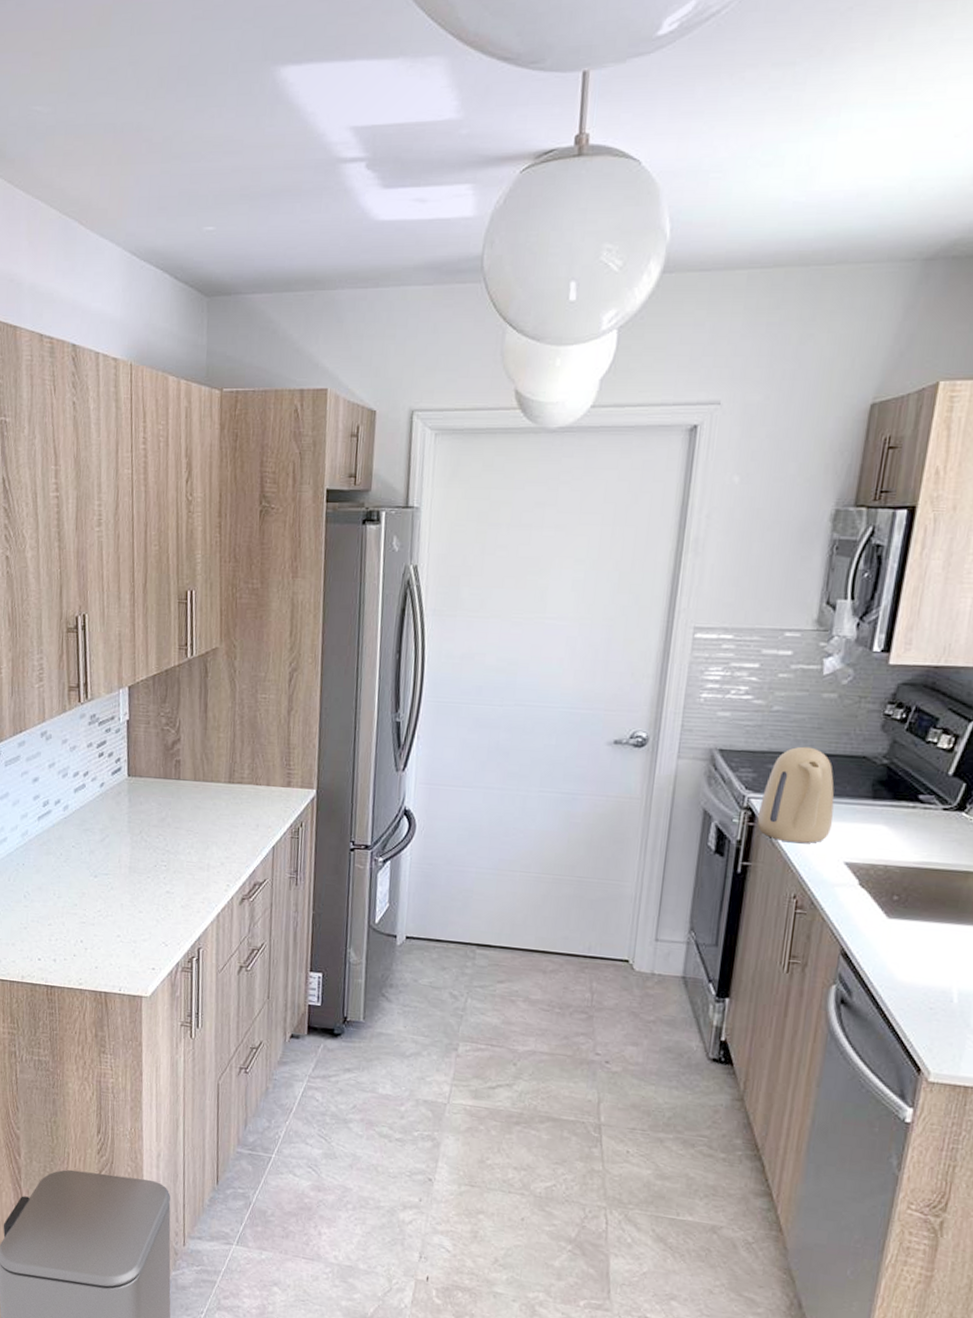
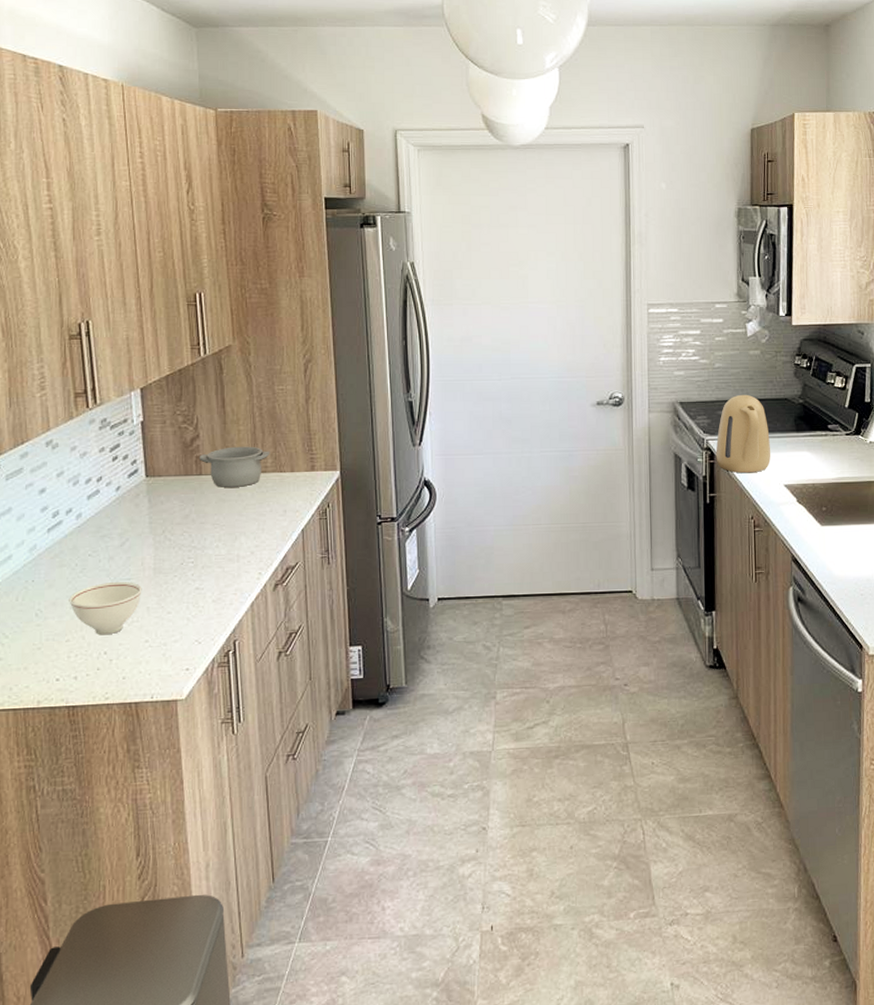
bowl: none [53,874,118,925] -> present [69,582,142,635]
cooking pot: none [178,753,248,796] -> present [199,446,270,487]

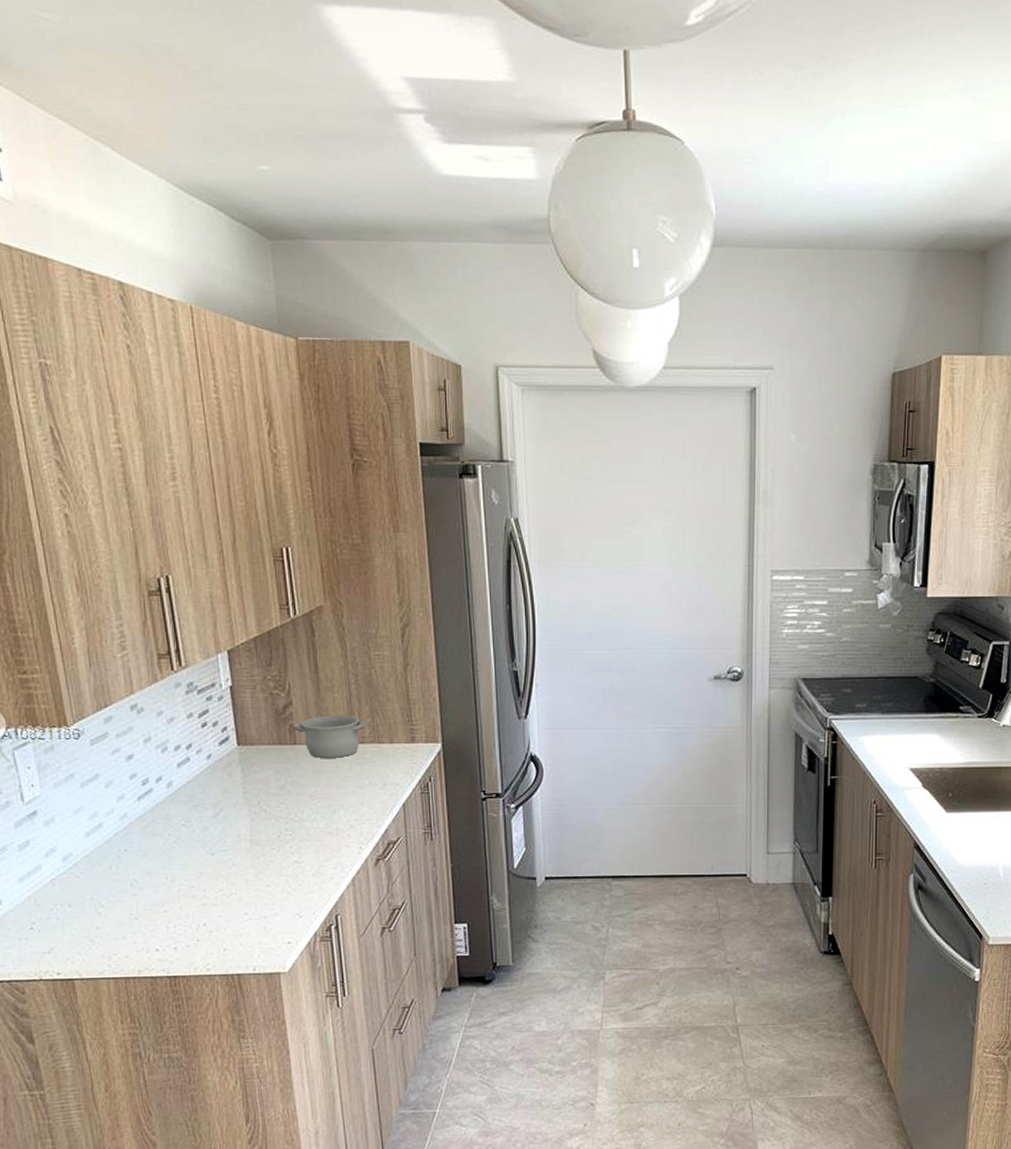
bowl: present [69,582,142,635] -> none [164,853,239,907]
kettle: present [715,394,771,474] -> none [839,671,898,756]

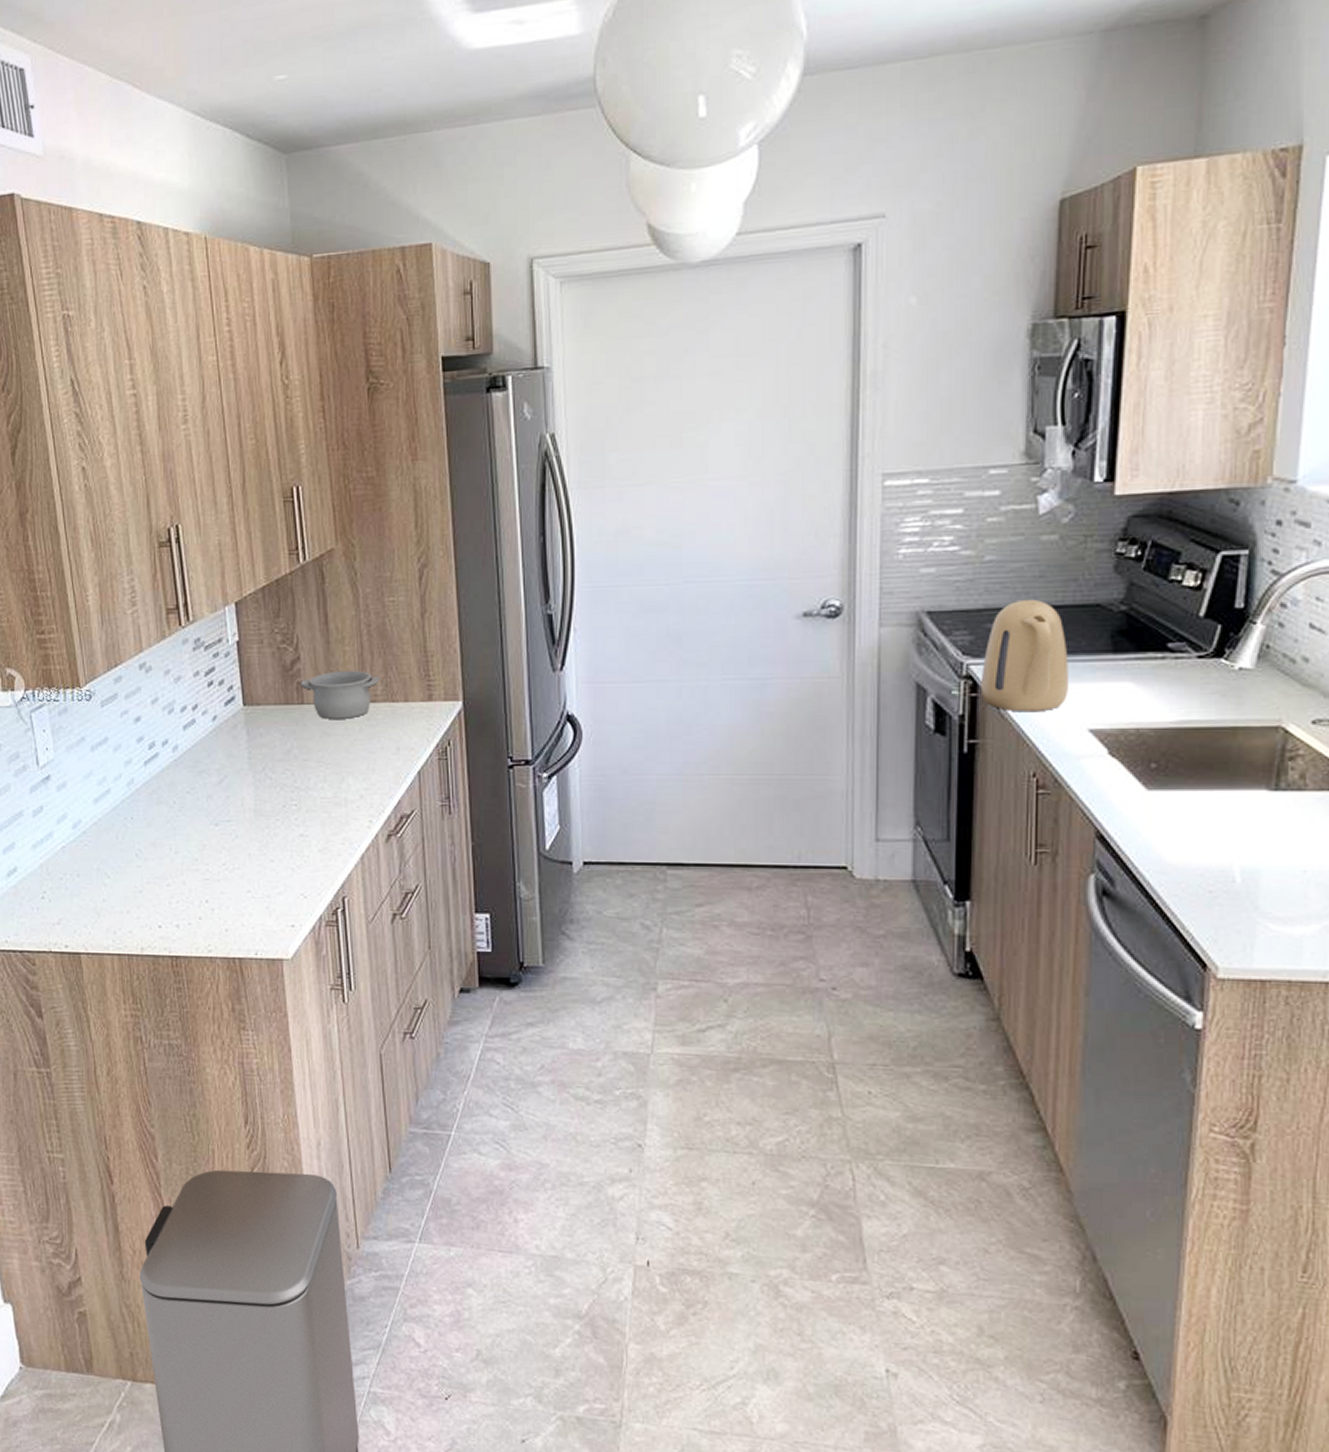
kettle: none [839,671,898,756] -> present [980,599,1070,712]

